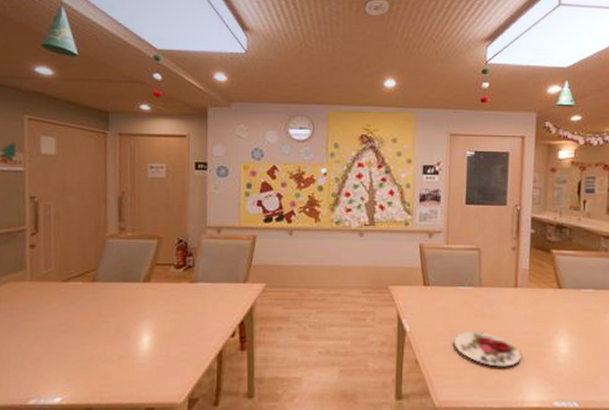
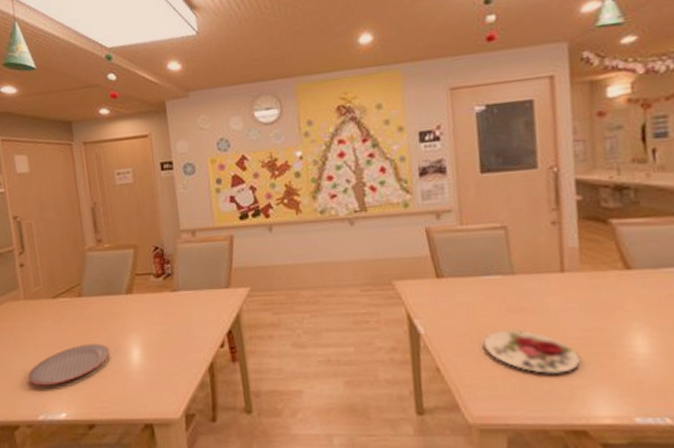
plate: none [22,329,119,370] -> present [27,344,110,386]

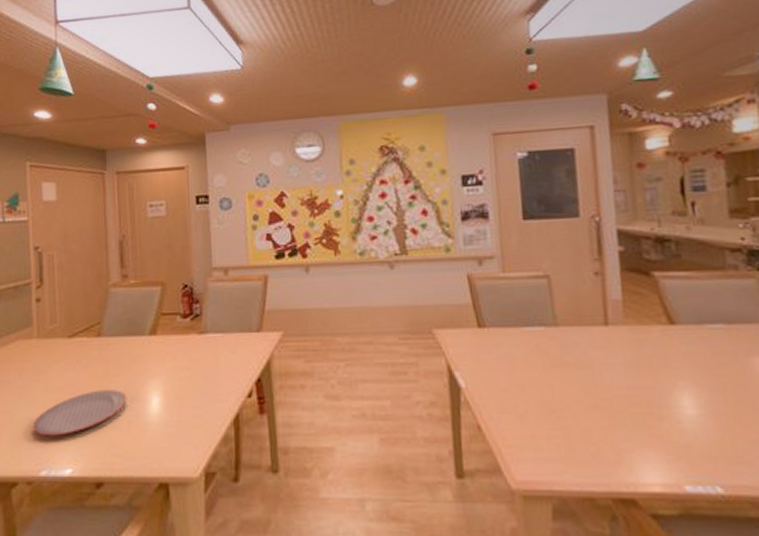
plate: present [482,329,581,374] -> none [525,385,627,435]

